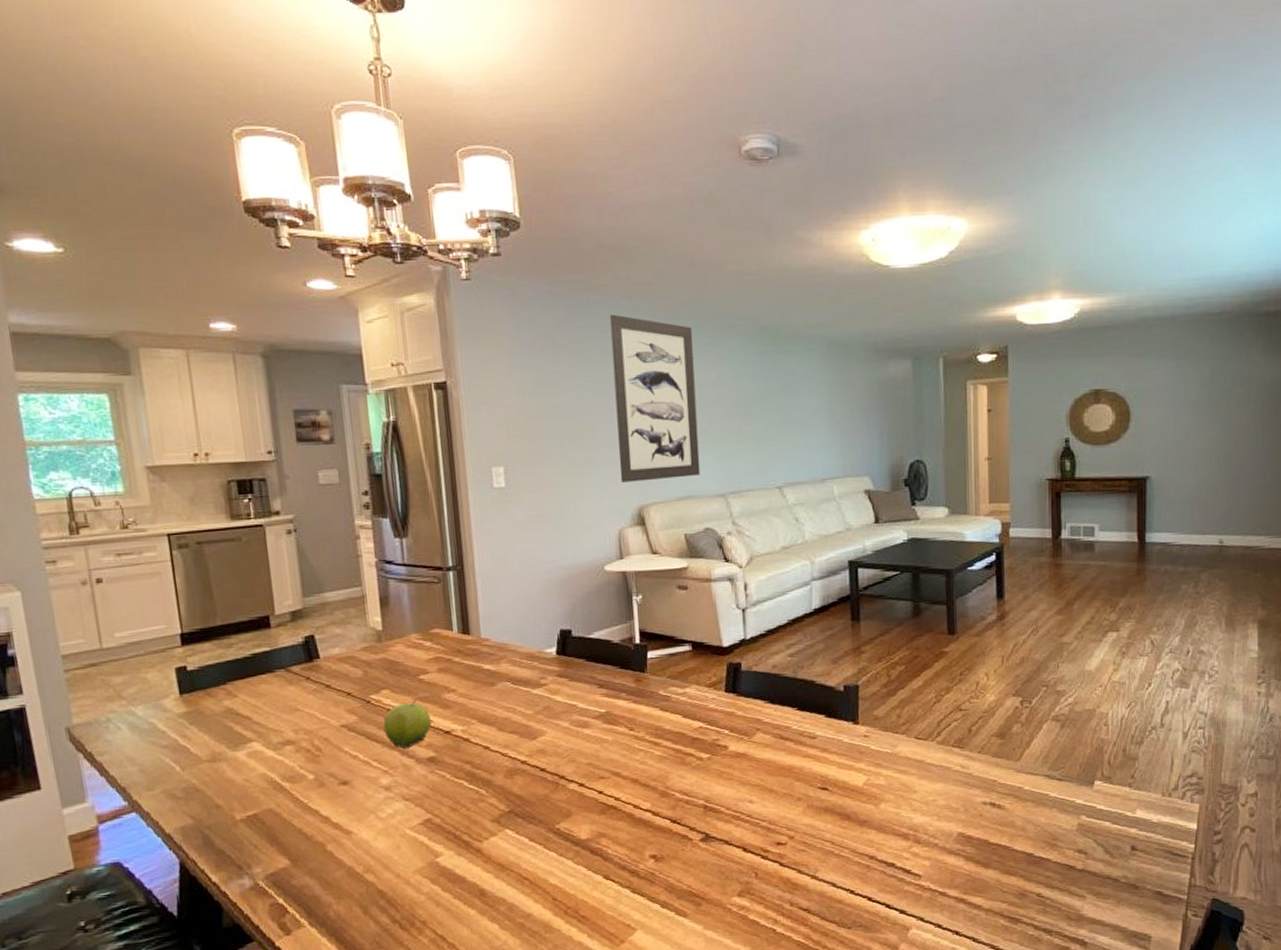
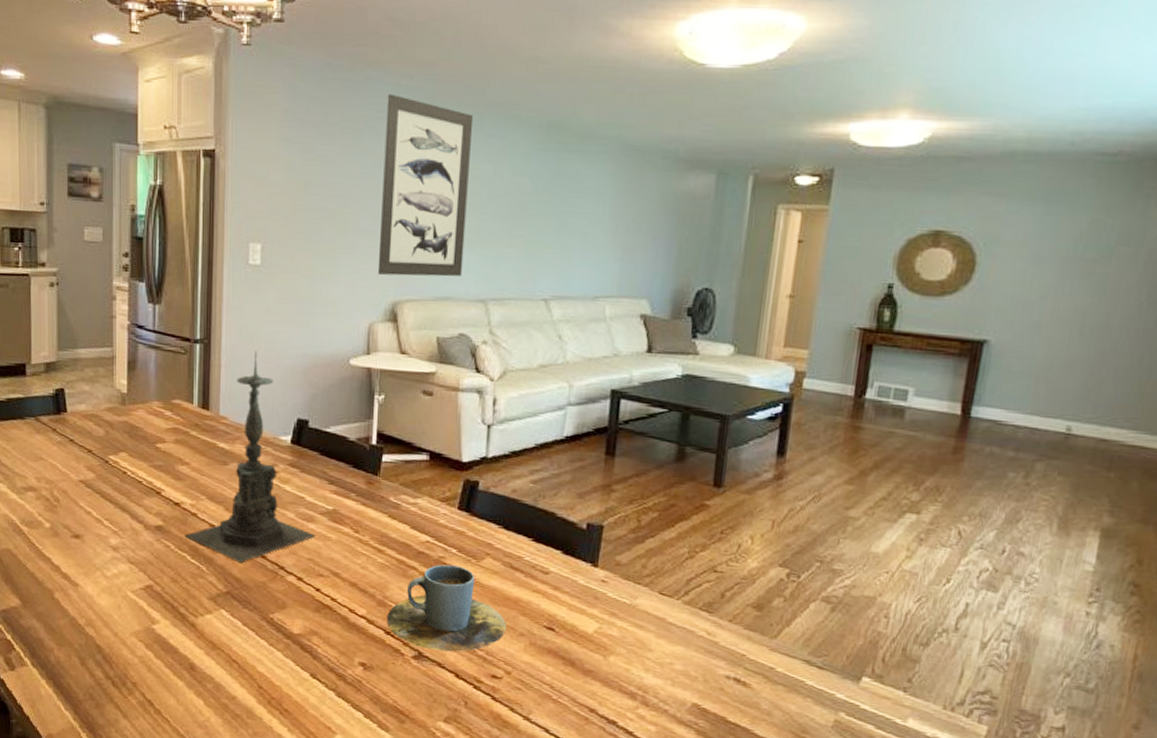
fruit: present [383,700,432,748] -> none [118,467,163,513]
candle holder: none [459,570,592,780] -> present [184,351,316,564]
cup: none [671,745,785,830] -> present [386,564,507,652]

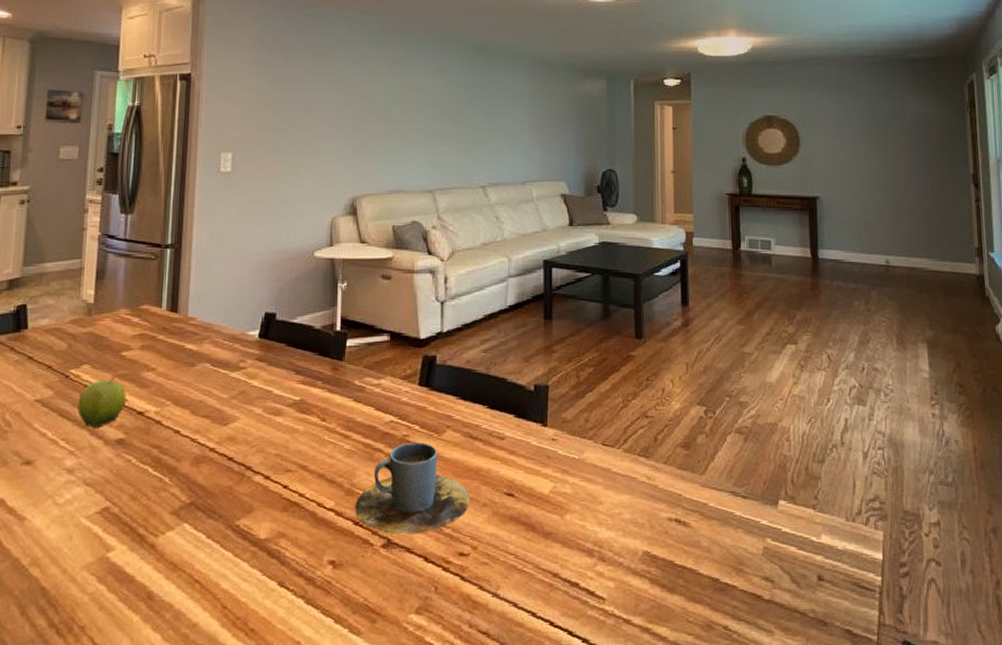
fruit: none [118,467,163,513] -> present [77,378,127,428]
candle holder: present [184,351,316,564] -> none [147,251,283,469]
wall art: present [377,93,474,277] -> none [338,25,415,174]

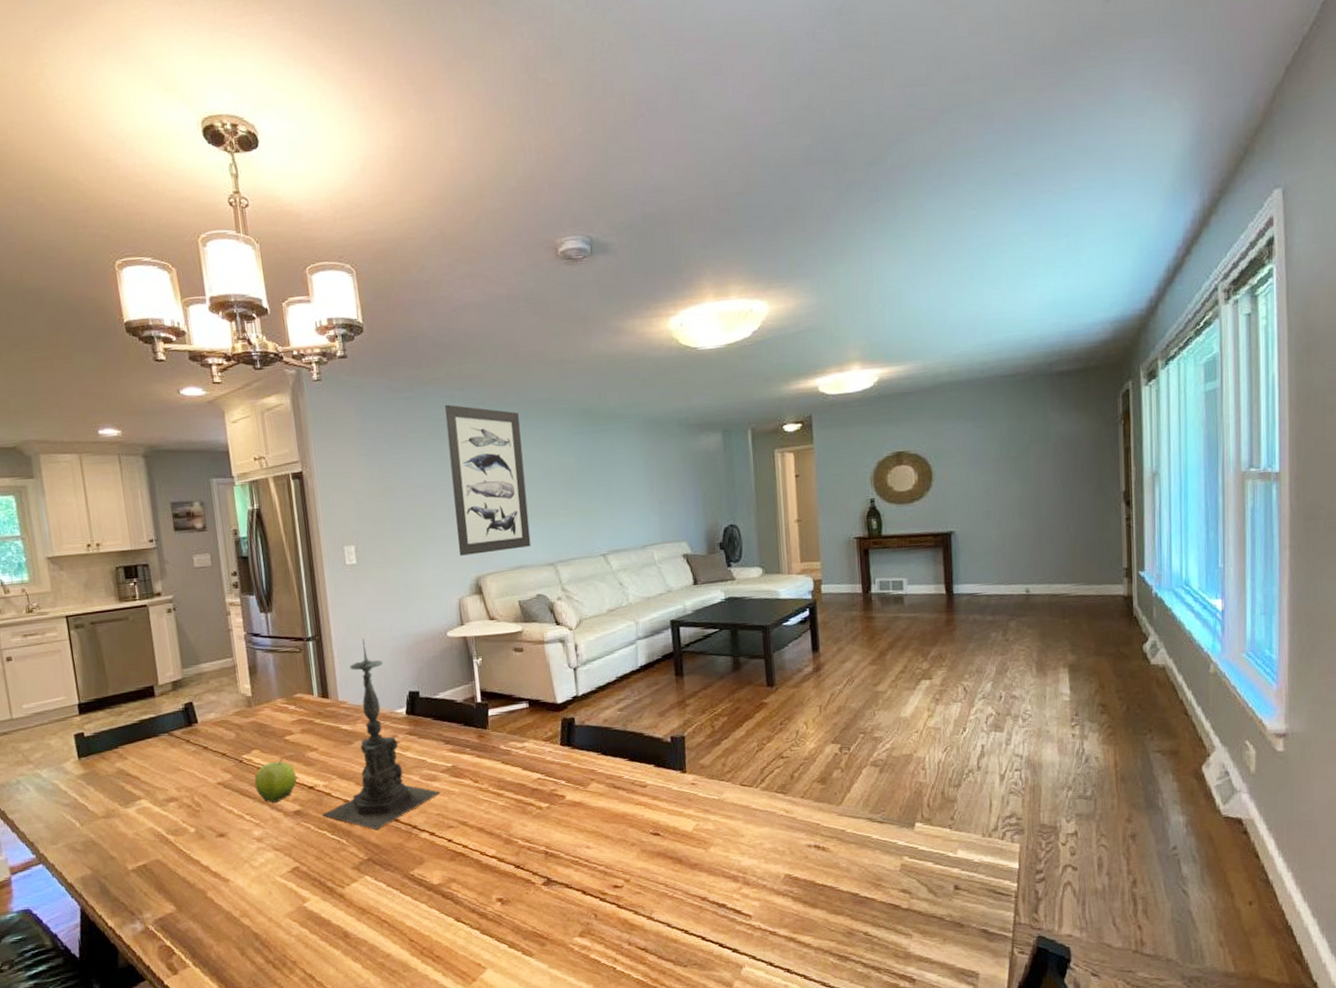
candle holder: none [147,251,283,469] -> present [322,639,441,831]
wall art: none [338,25,415,174] -> present [444,404,531,556]
cup: present [355,442,471,535] -> none [514,795,620,874]

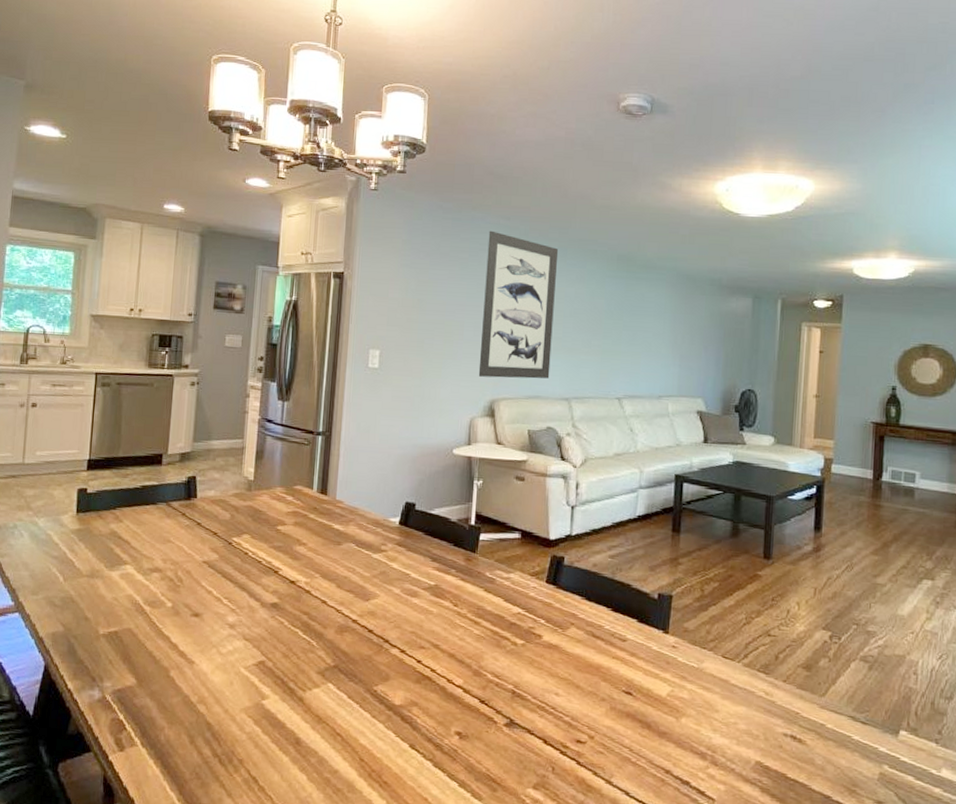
fruit: present [254,759,297,803] -> none [238,548,281,591]
candle holder: present [322,639,441,831] -> none [298,442,419,638]

